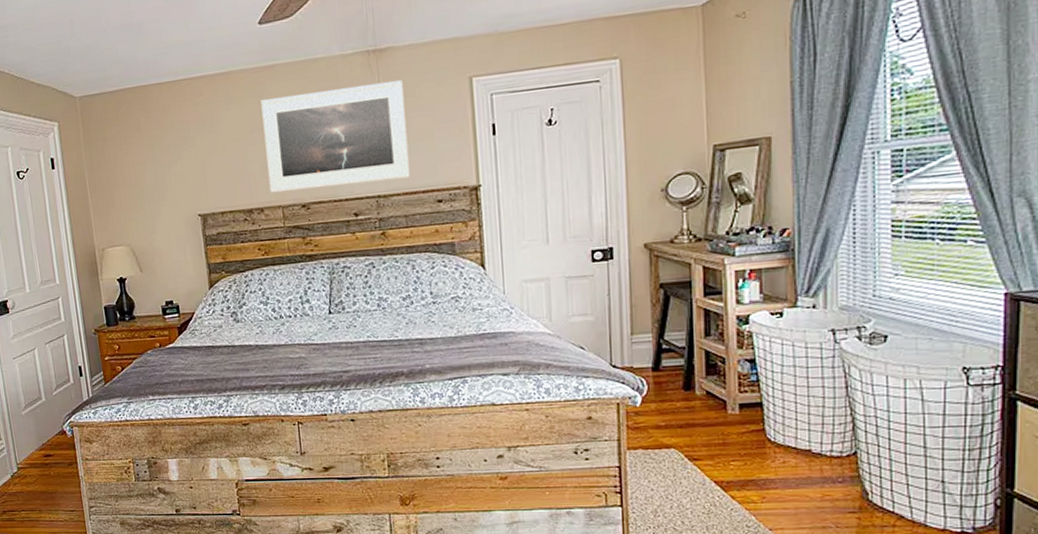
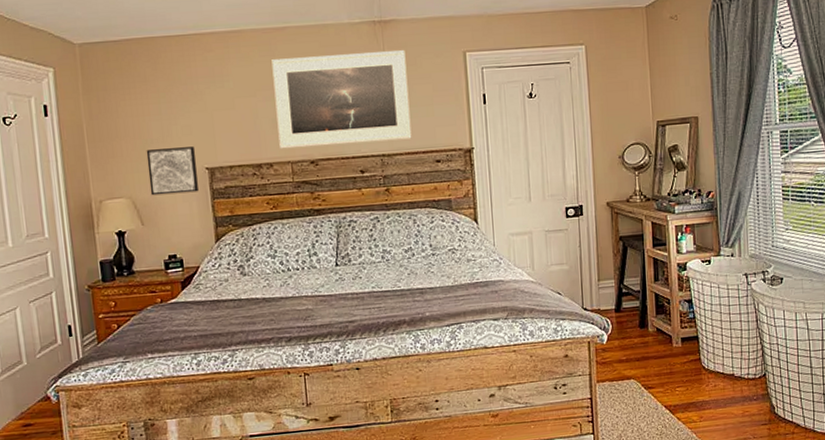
wall art: none [142,193,192,243] -> present [146,147,199,196]

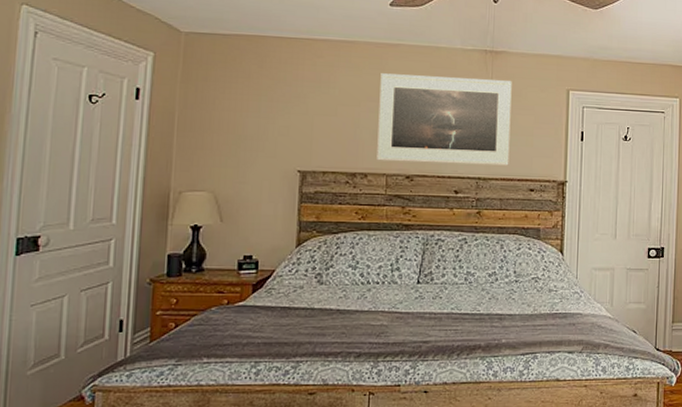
wall art: present [146,147,199,196] -> none [235,146,290,194]

